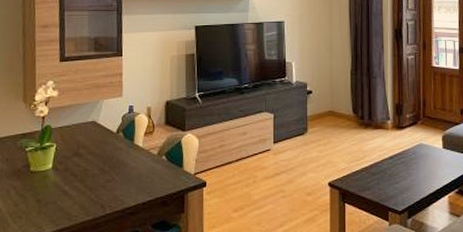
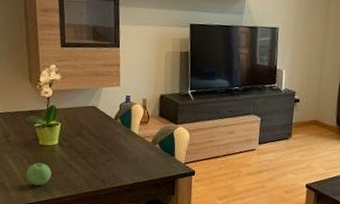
apple: none [13,193,43,221] -> present [27,163,52,186]

